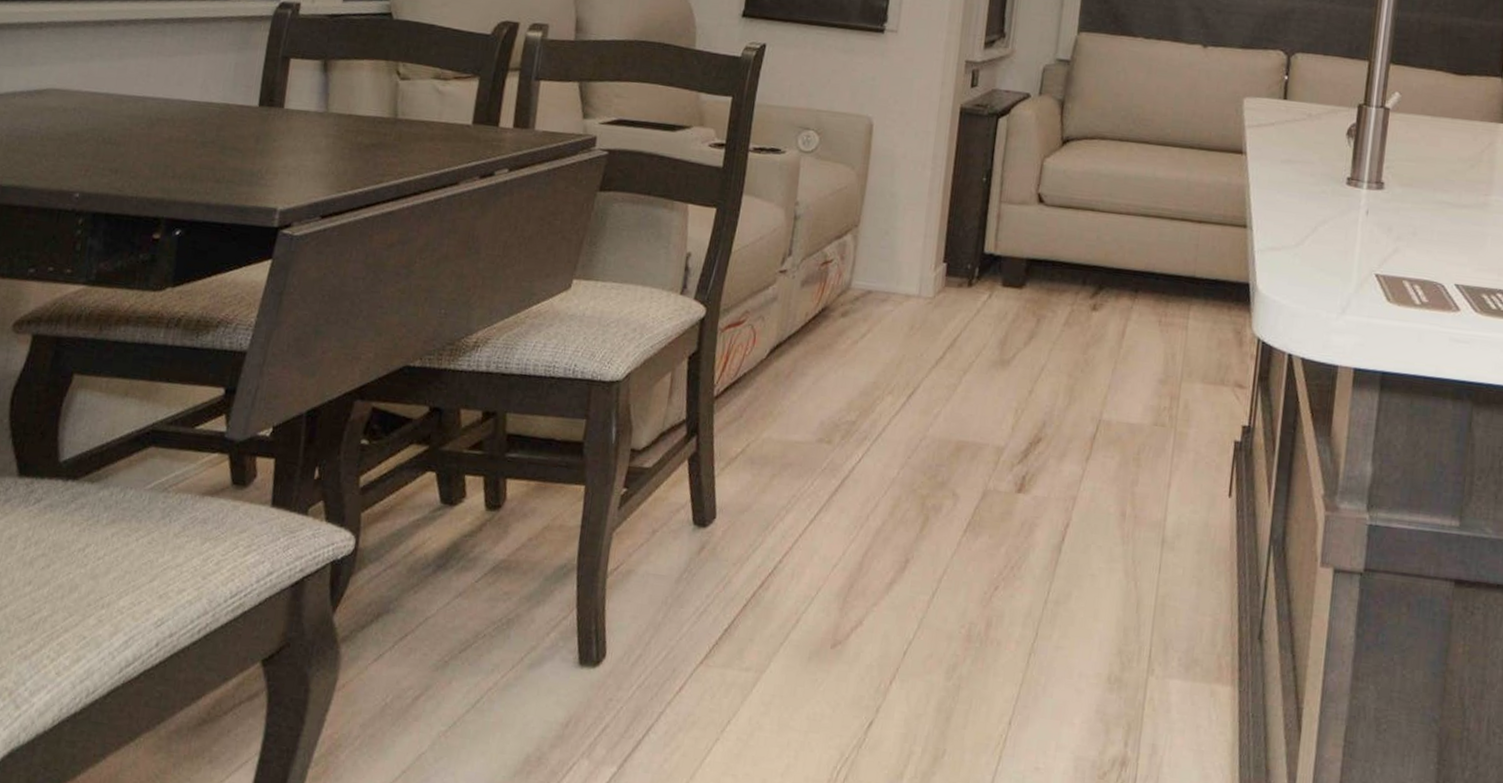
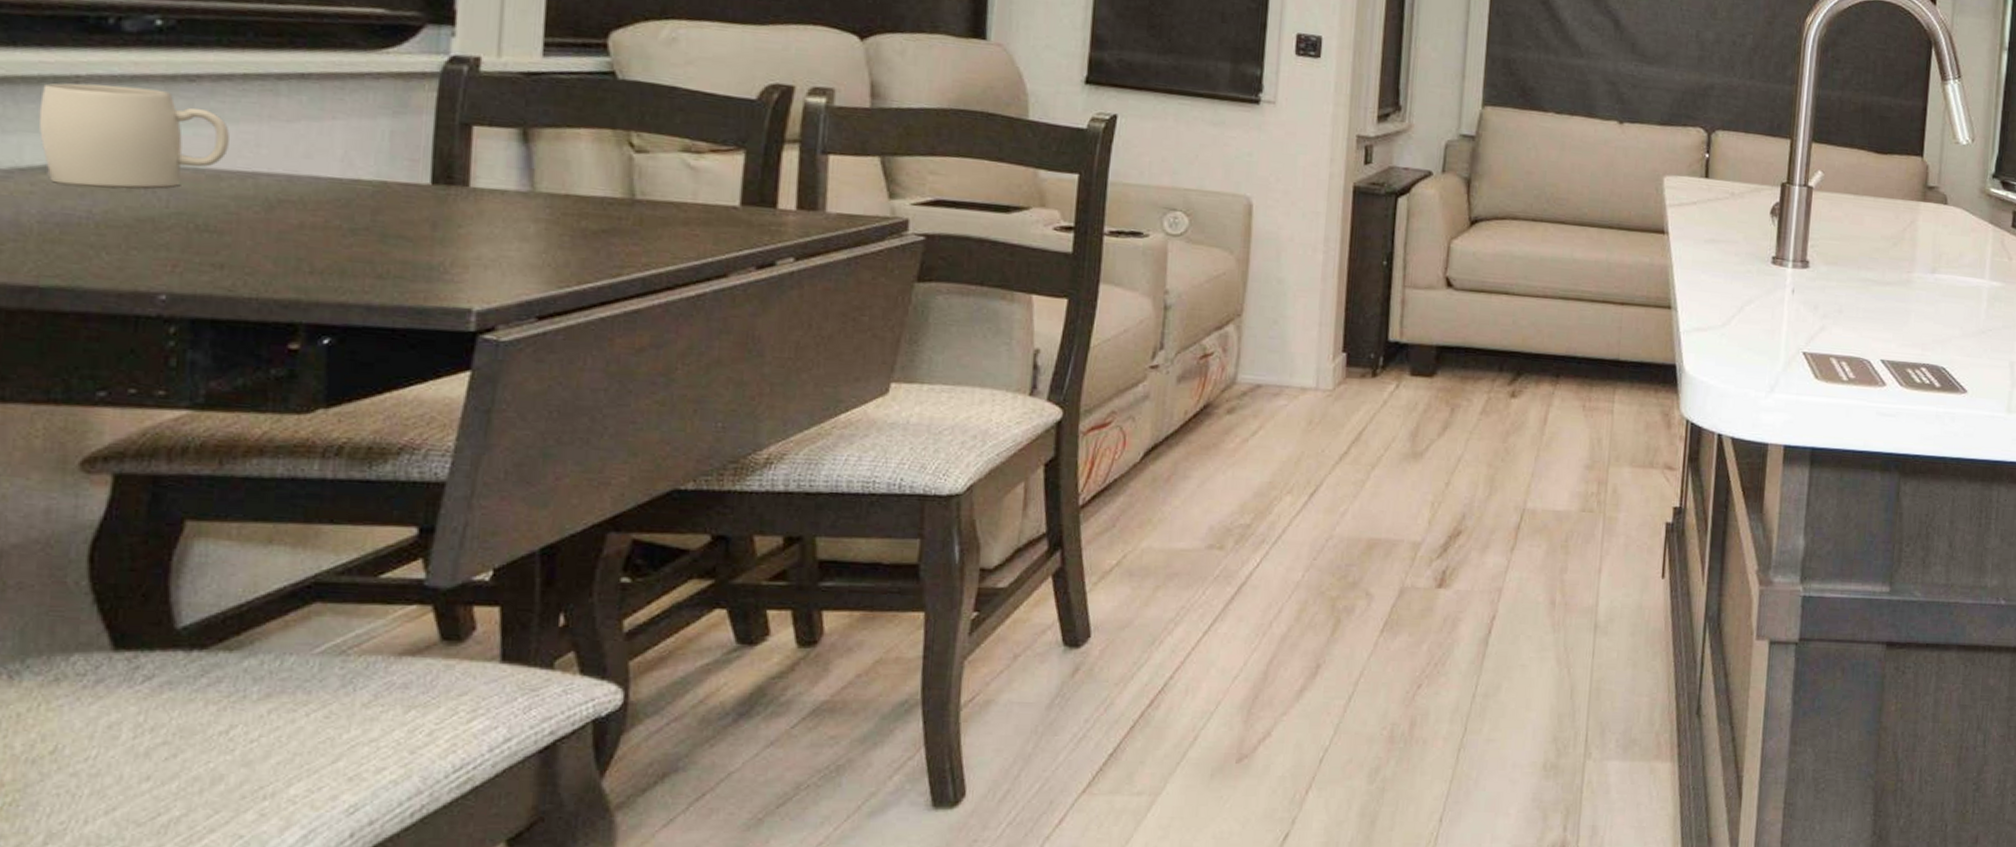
mug: none [14,28,132,110] -> present [38,82,230,190]

